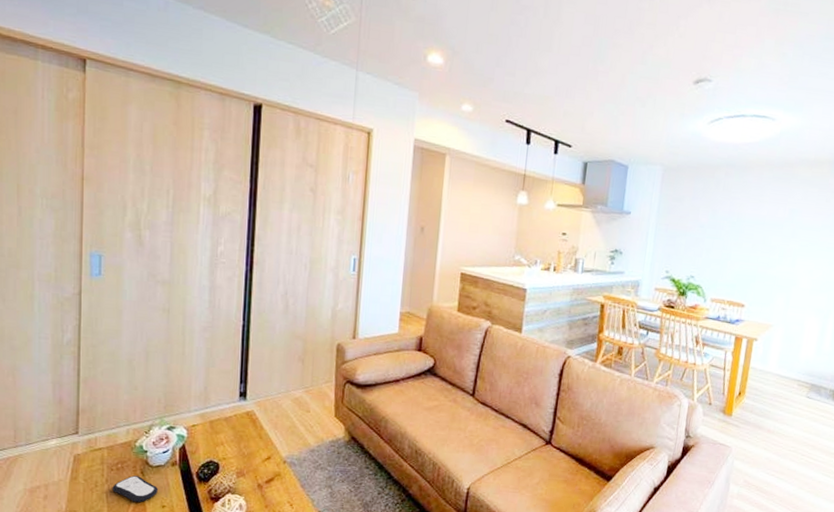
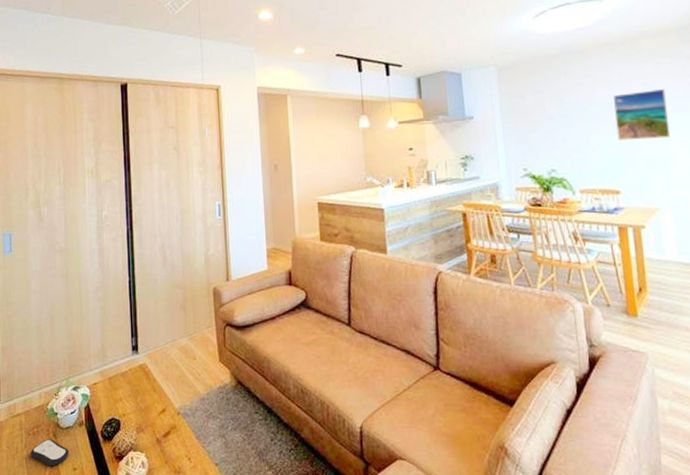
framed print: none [755,215,806,263] -> present [614,88,671,141]

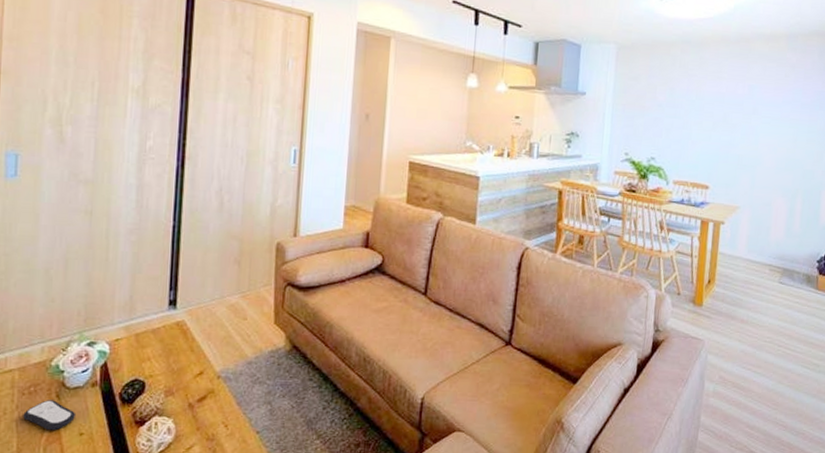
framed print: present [614,88,671,141] -> none [716,92,766,141]

